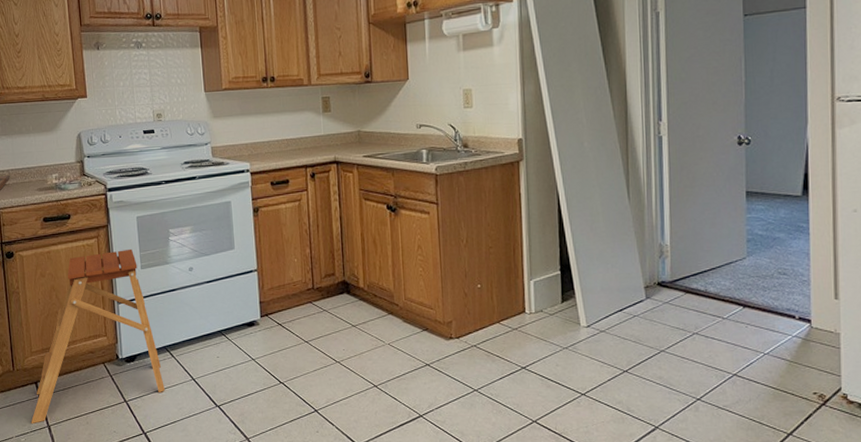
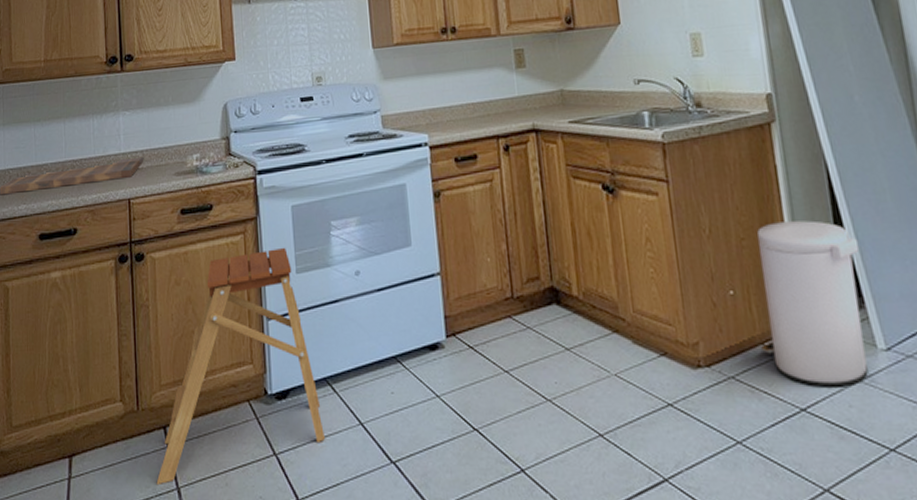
pedal bin: none [498,235,576,353] -> present [756,220,868,387]

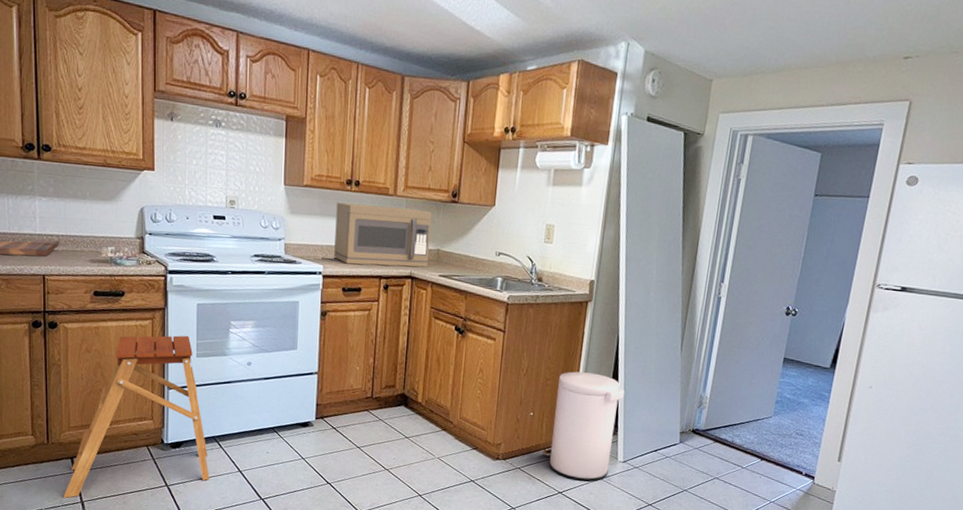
microwave: none [433,46,553,128] -> present [334,202,432,268]

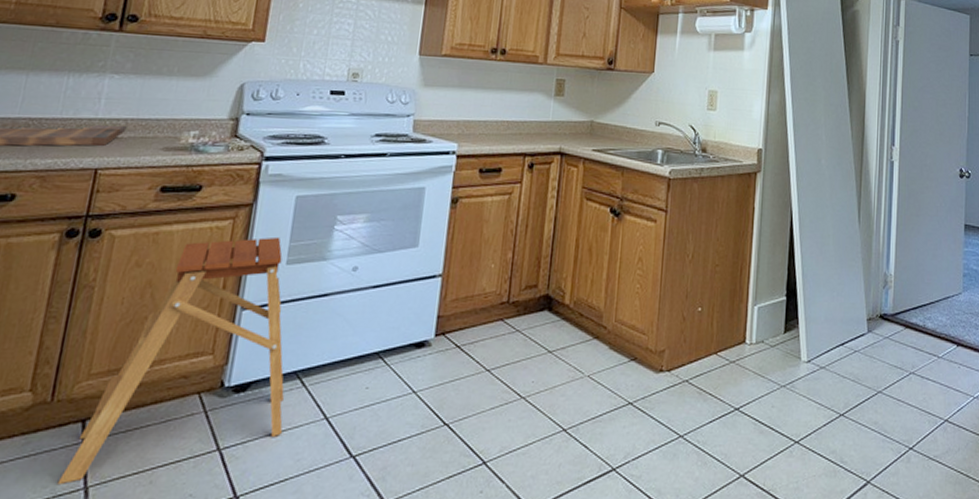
microwave: present [334,202,432,268] -> none [471,72,586,142]
pedal bin: present [543,371,625,482] -> none [714,254,803,391]

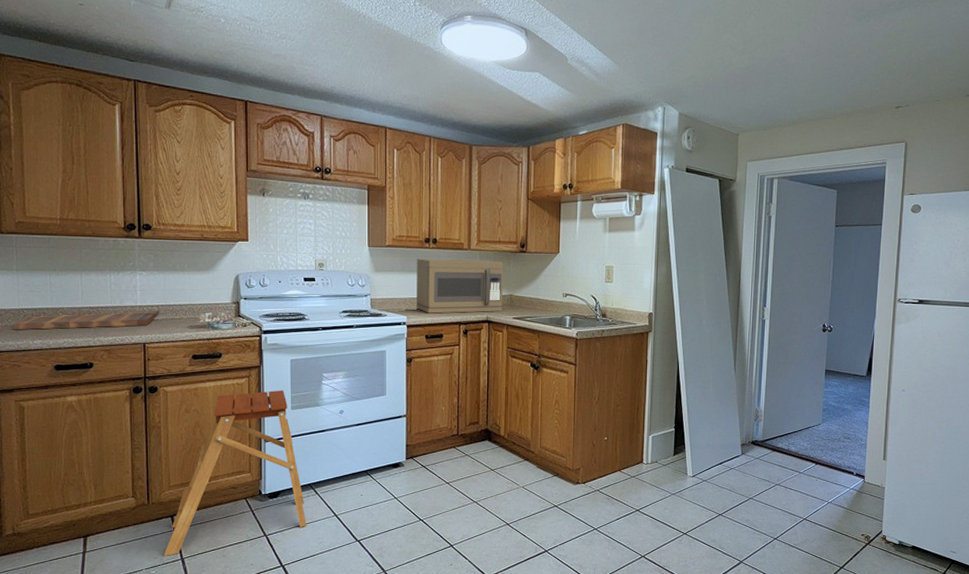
microwave: none [471,72,586,142] -> present [416,259,504,314]

